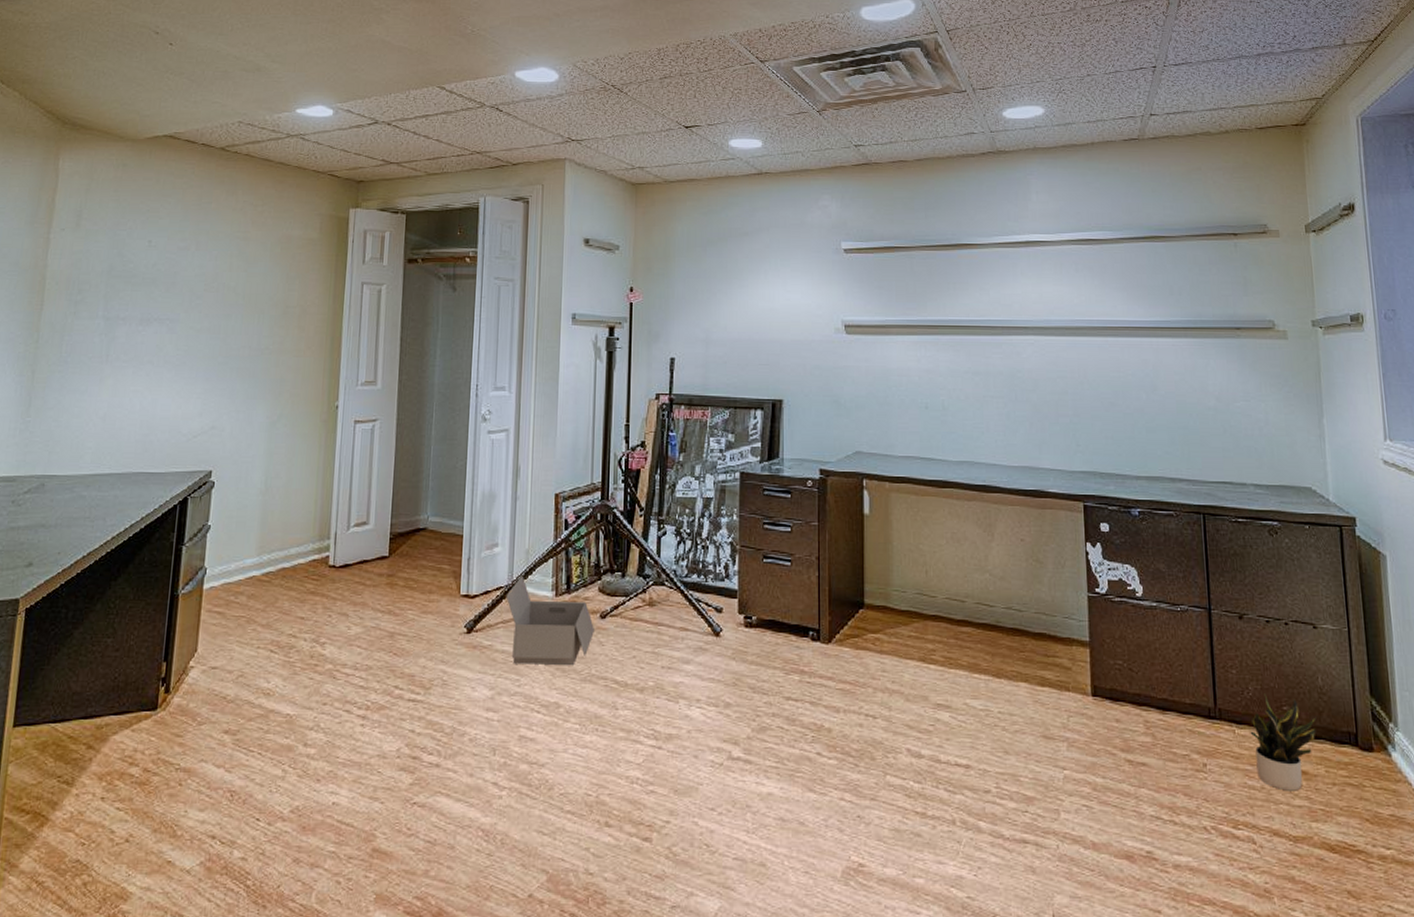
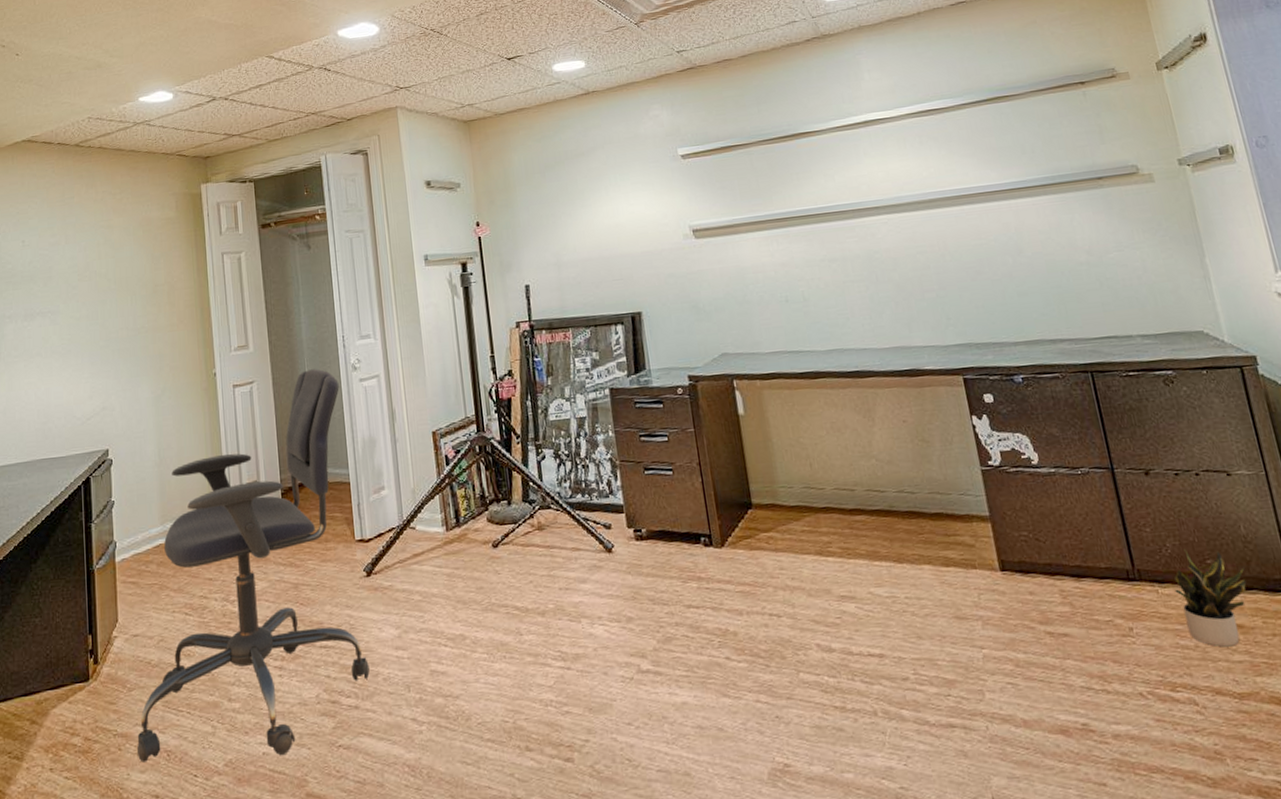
office chair: none [199,415,466,806] -> present [137,368,370,763]
cardboard box: present [506,575,594,665] -> none [398,514,489,601]

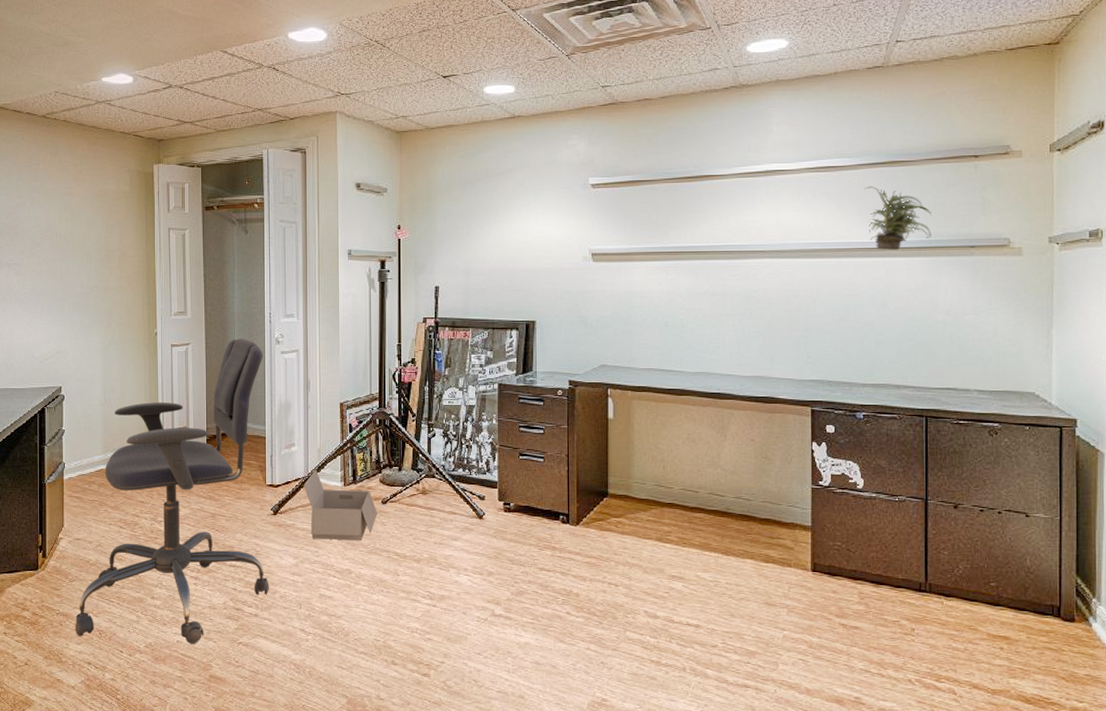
cardboard box: none [398,514,489,601] -> present [303,469,377,540]
potted plant: none [973,125,1054,193] -> present [865,186,931,250]
potted plant: present [1174,549,1247,647] -> none [957,572,1022,653]

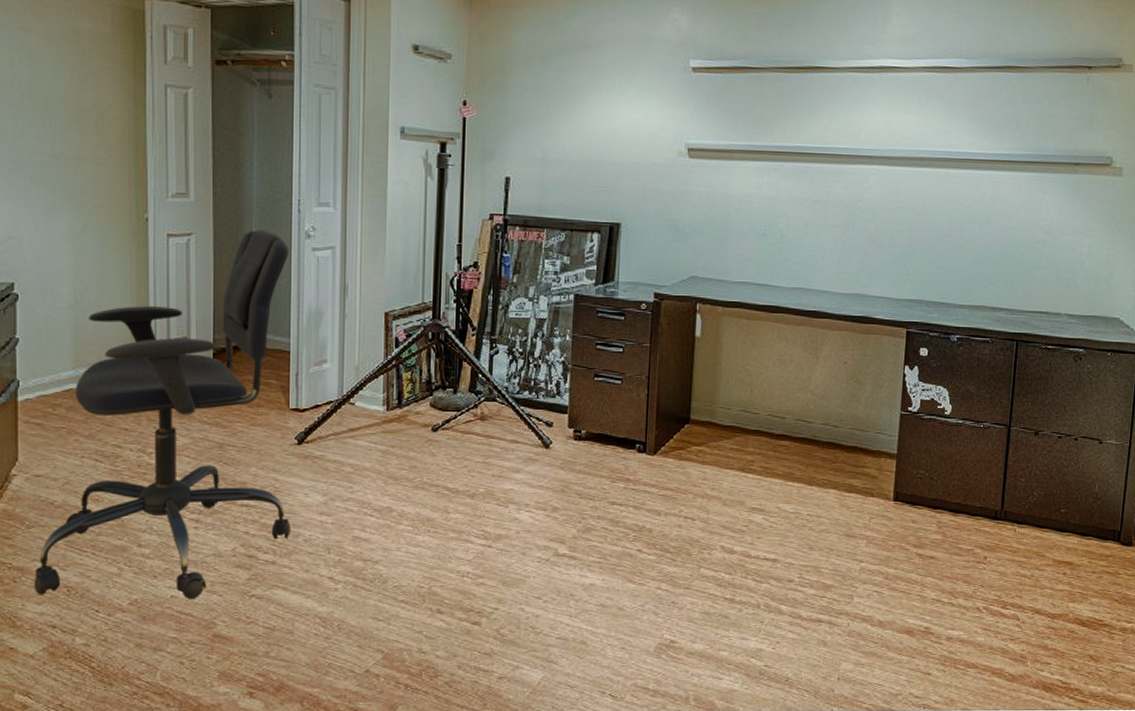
cardboard box: present [303,469,377,540] -> none [336,390,426,474]
potted plant: present [865,186,931,250] -> none [979,92,1041,163]

